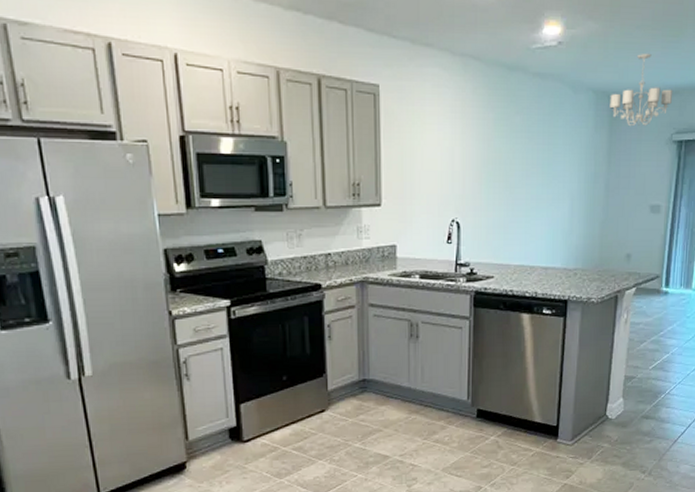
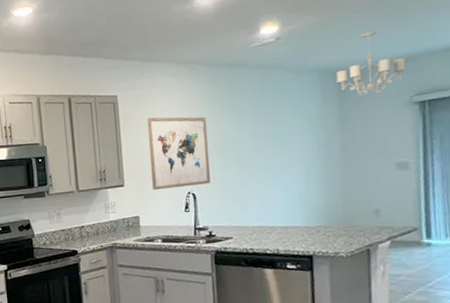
wall art: none [412,120,478,215] -> present [147,116,211,191]

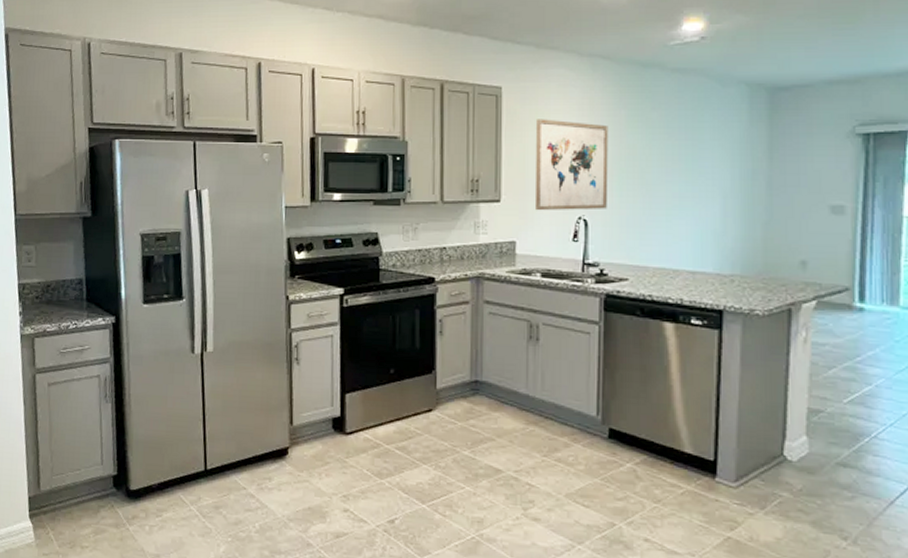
chandelier: present [335,31,407,95] -> none [768,42,852,118]

